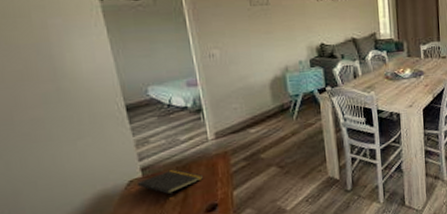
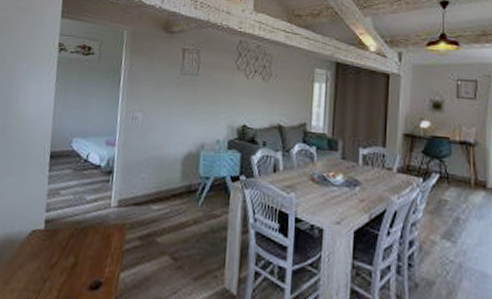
notepad: present [136,169,204,198] -> none [37,229,97,260]

